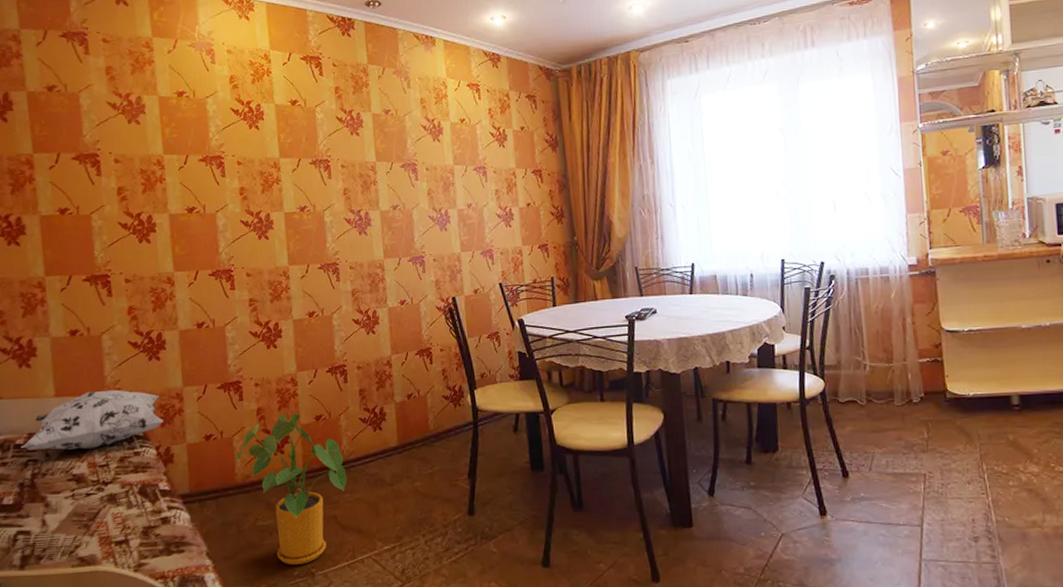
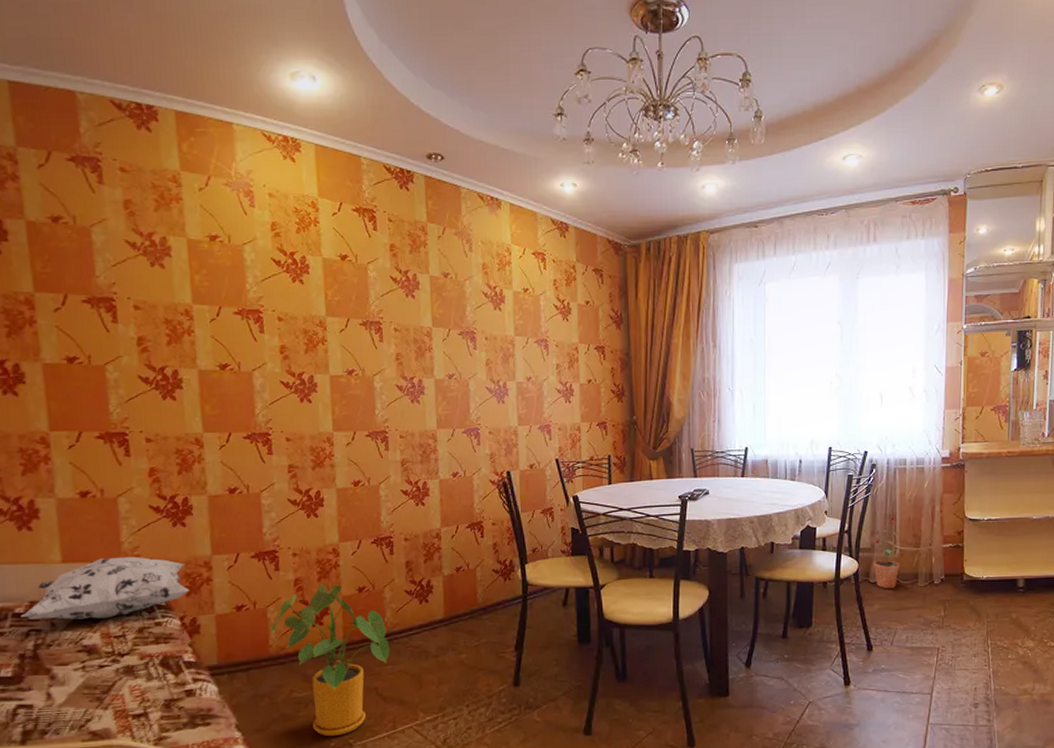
potted plant: none [837,327,872,408] -> present [872,513,900,588]

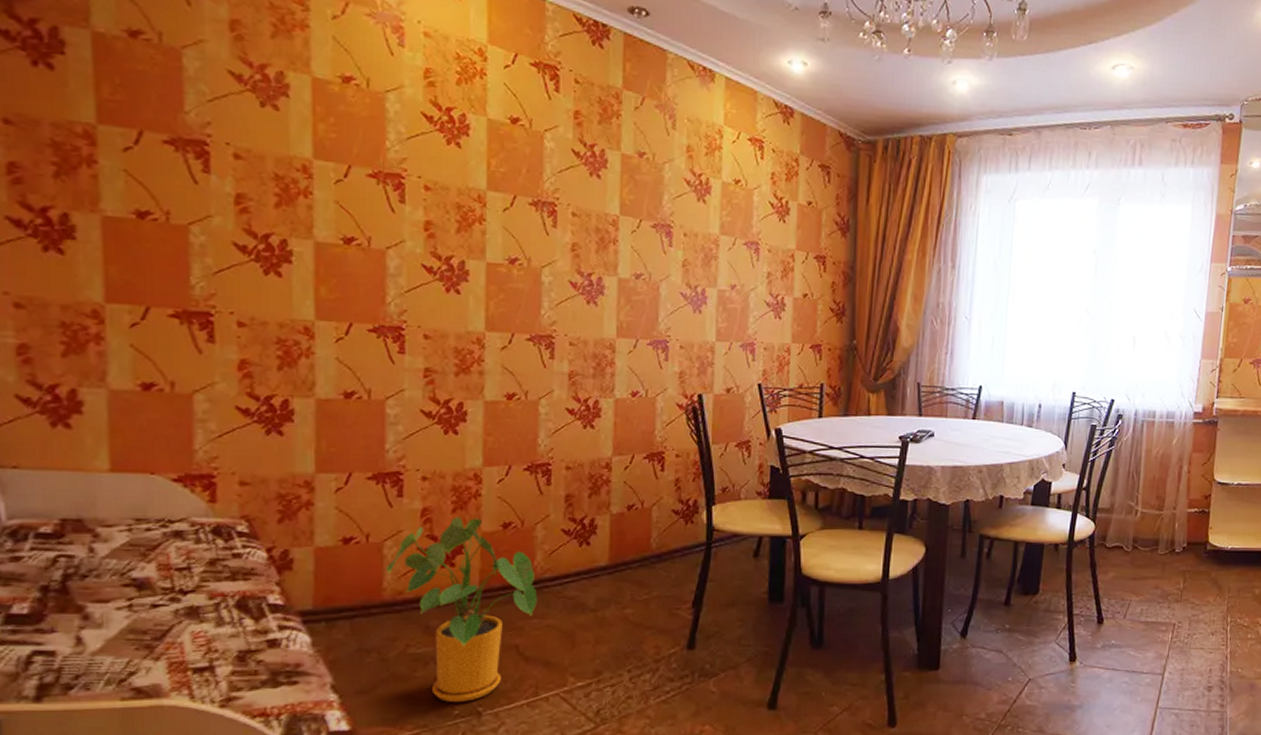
decorative pillow: present [21,556,189,620] -> none [47,468,282,545]
potted plant: present [872,513,900,588] -> none [1110,471,1141,554]

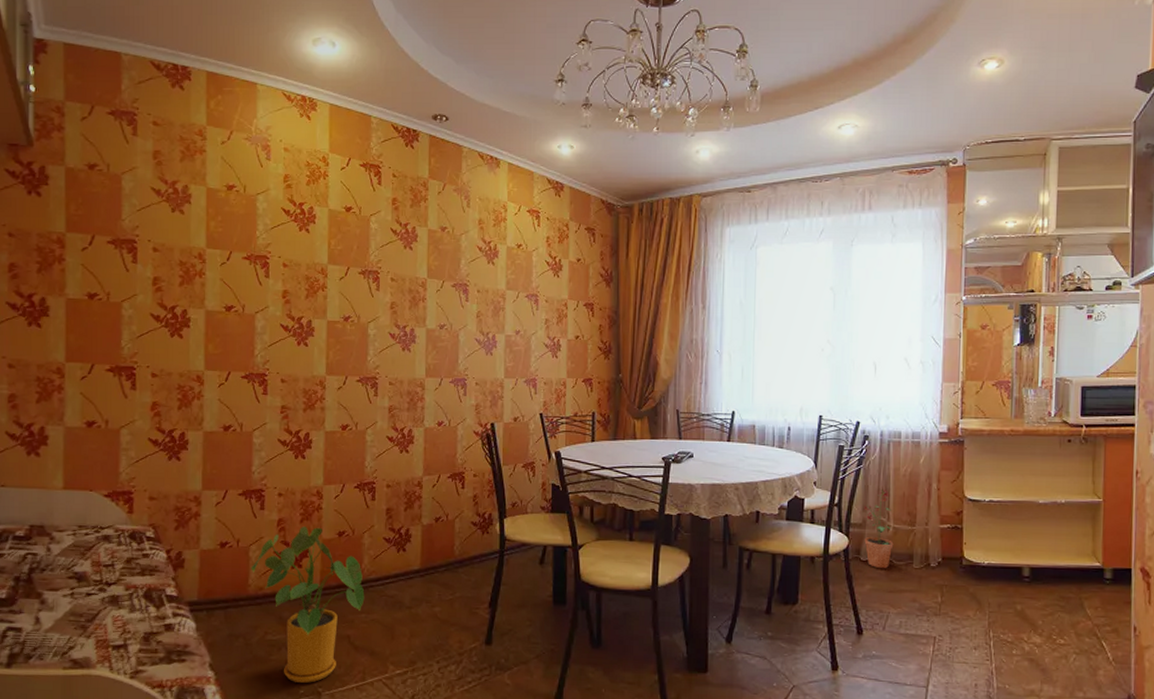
potted plant: none [1110,471,1141,554] -> present [864,488,894,568]

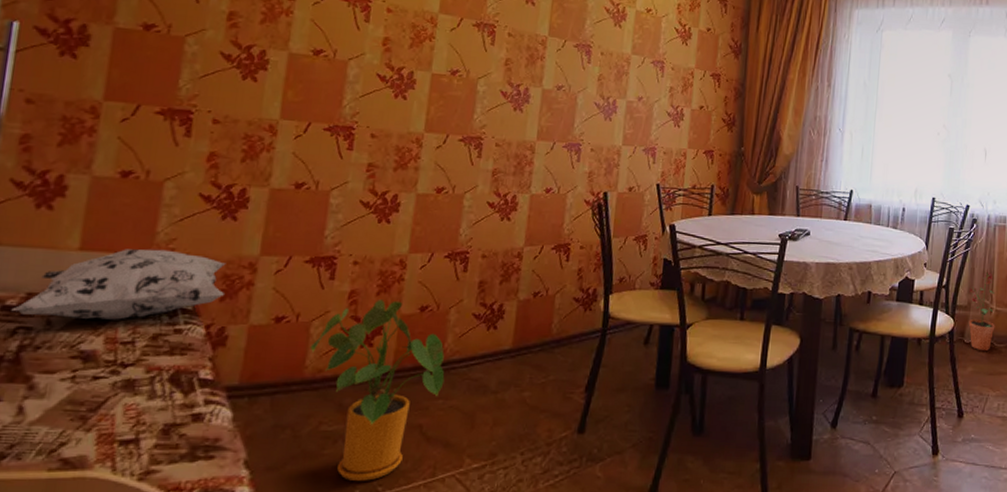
decorative pillow: none [20,487,177,547] -> present [11,249,226,320]

